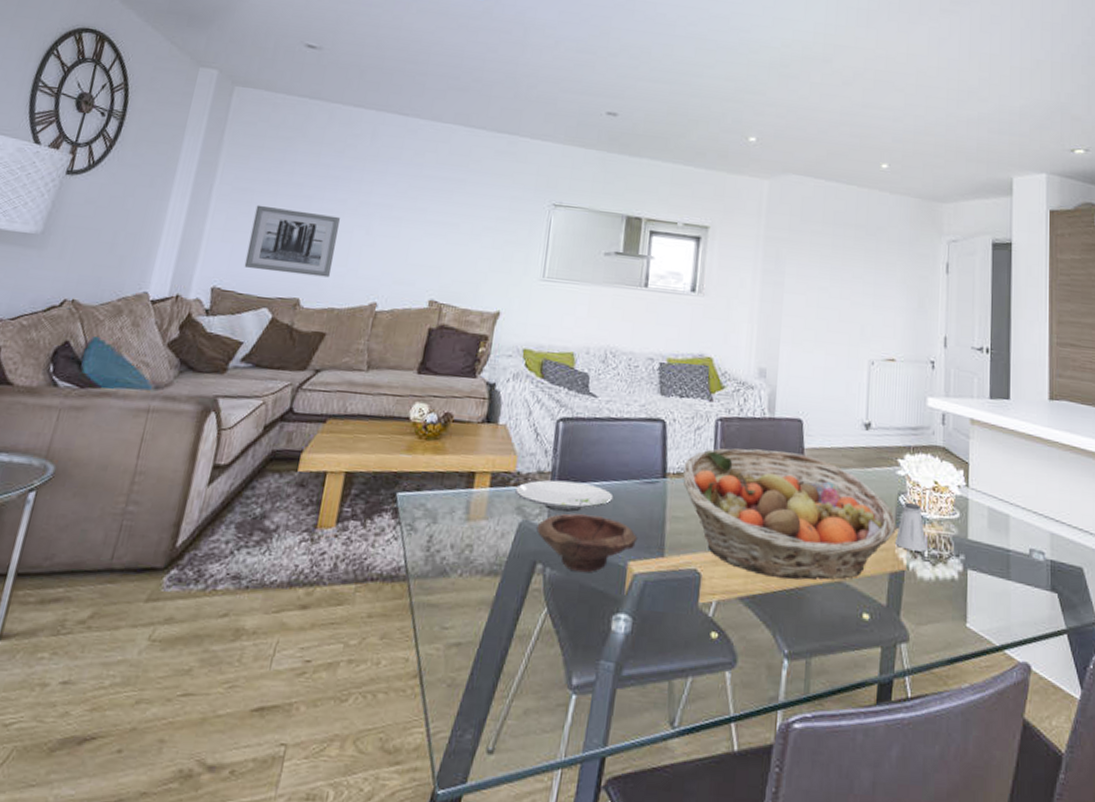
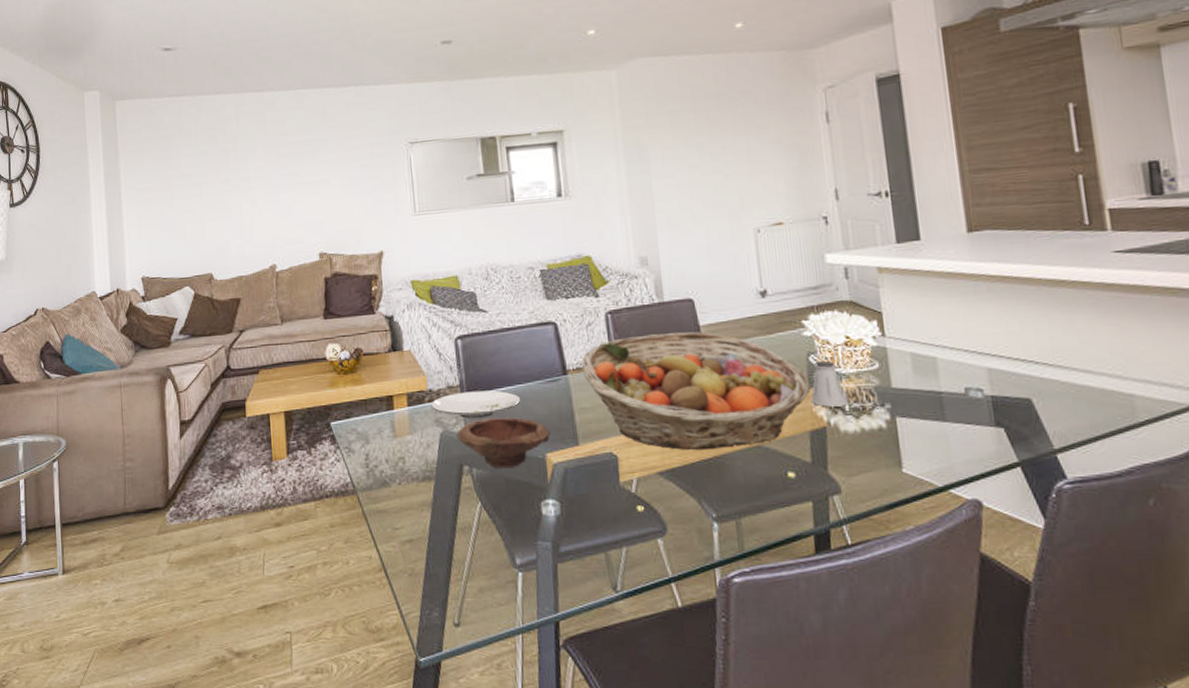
wall art: present [244,205,340,278] -> none [158,195,232,255]

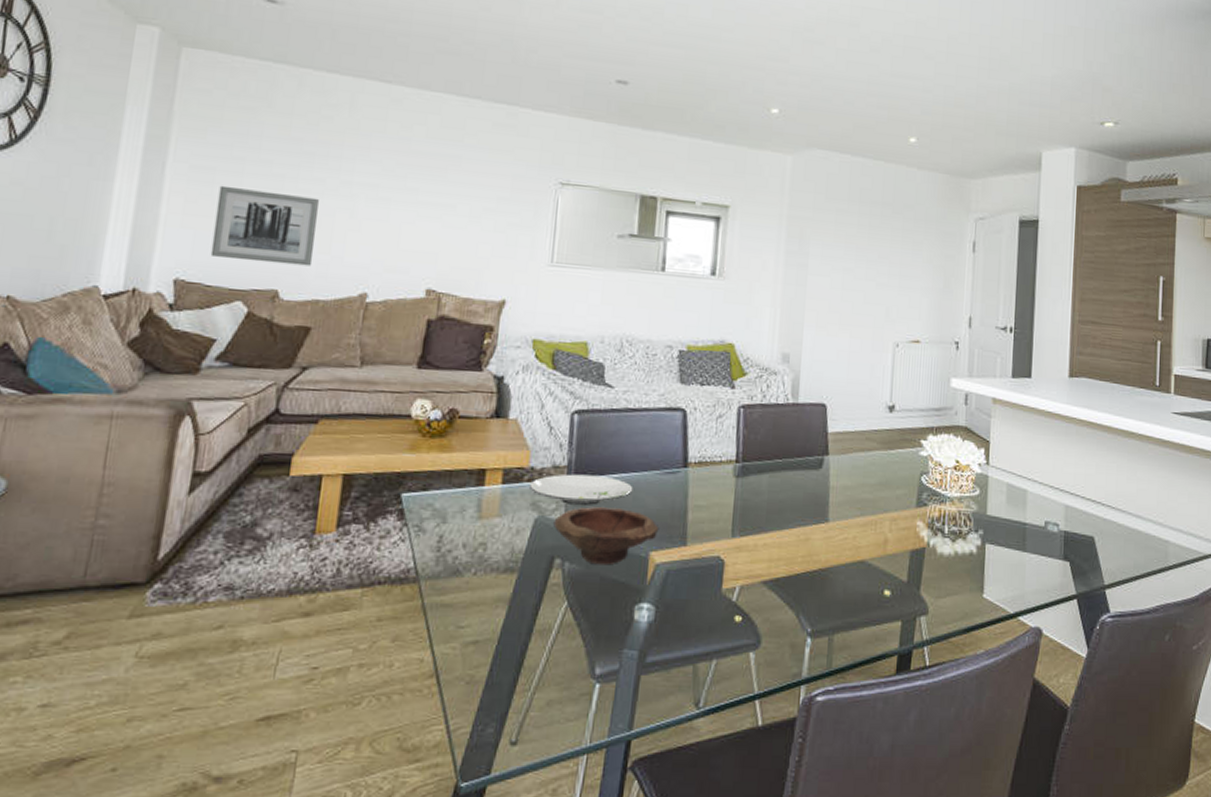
wall art: none [158,195,232,255] -> present [210,185,319,266]
fruit basket: present [582,331,811,451] -> none [704,434,918,562]
saltshaker: present [811,360,848,407] -> none [917,481,948,529]

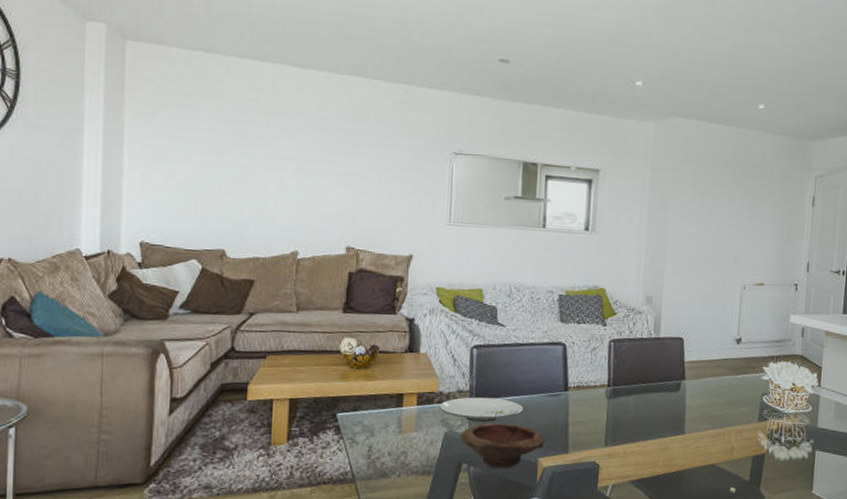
wall art: present [210,185,319,266] -> none [167,161,252,229]

